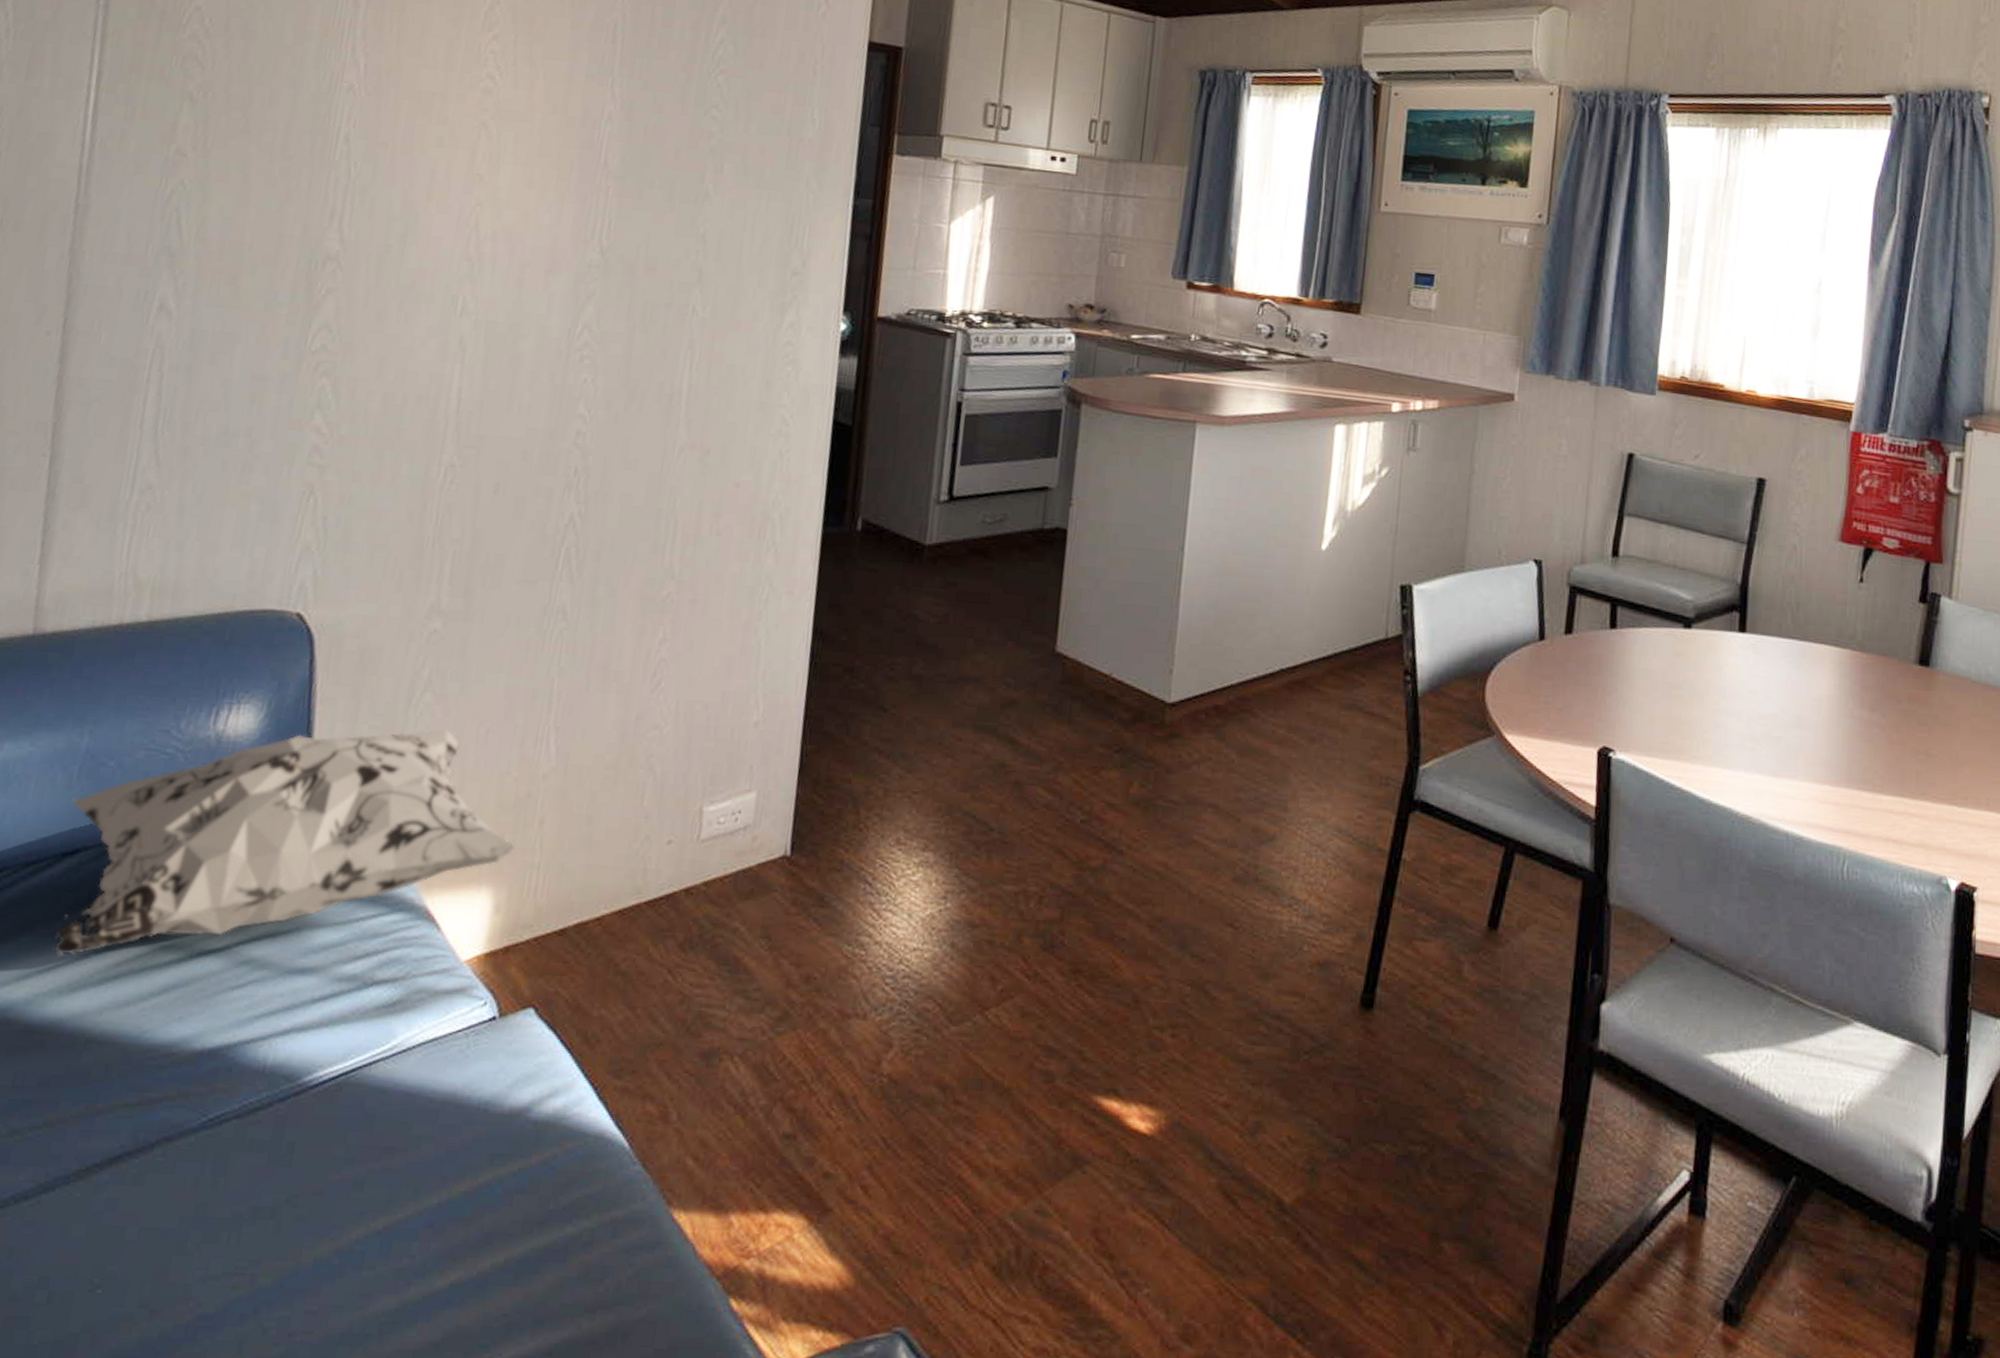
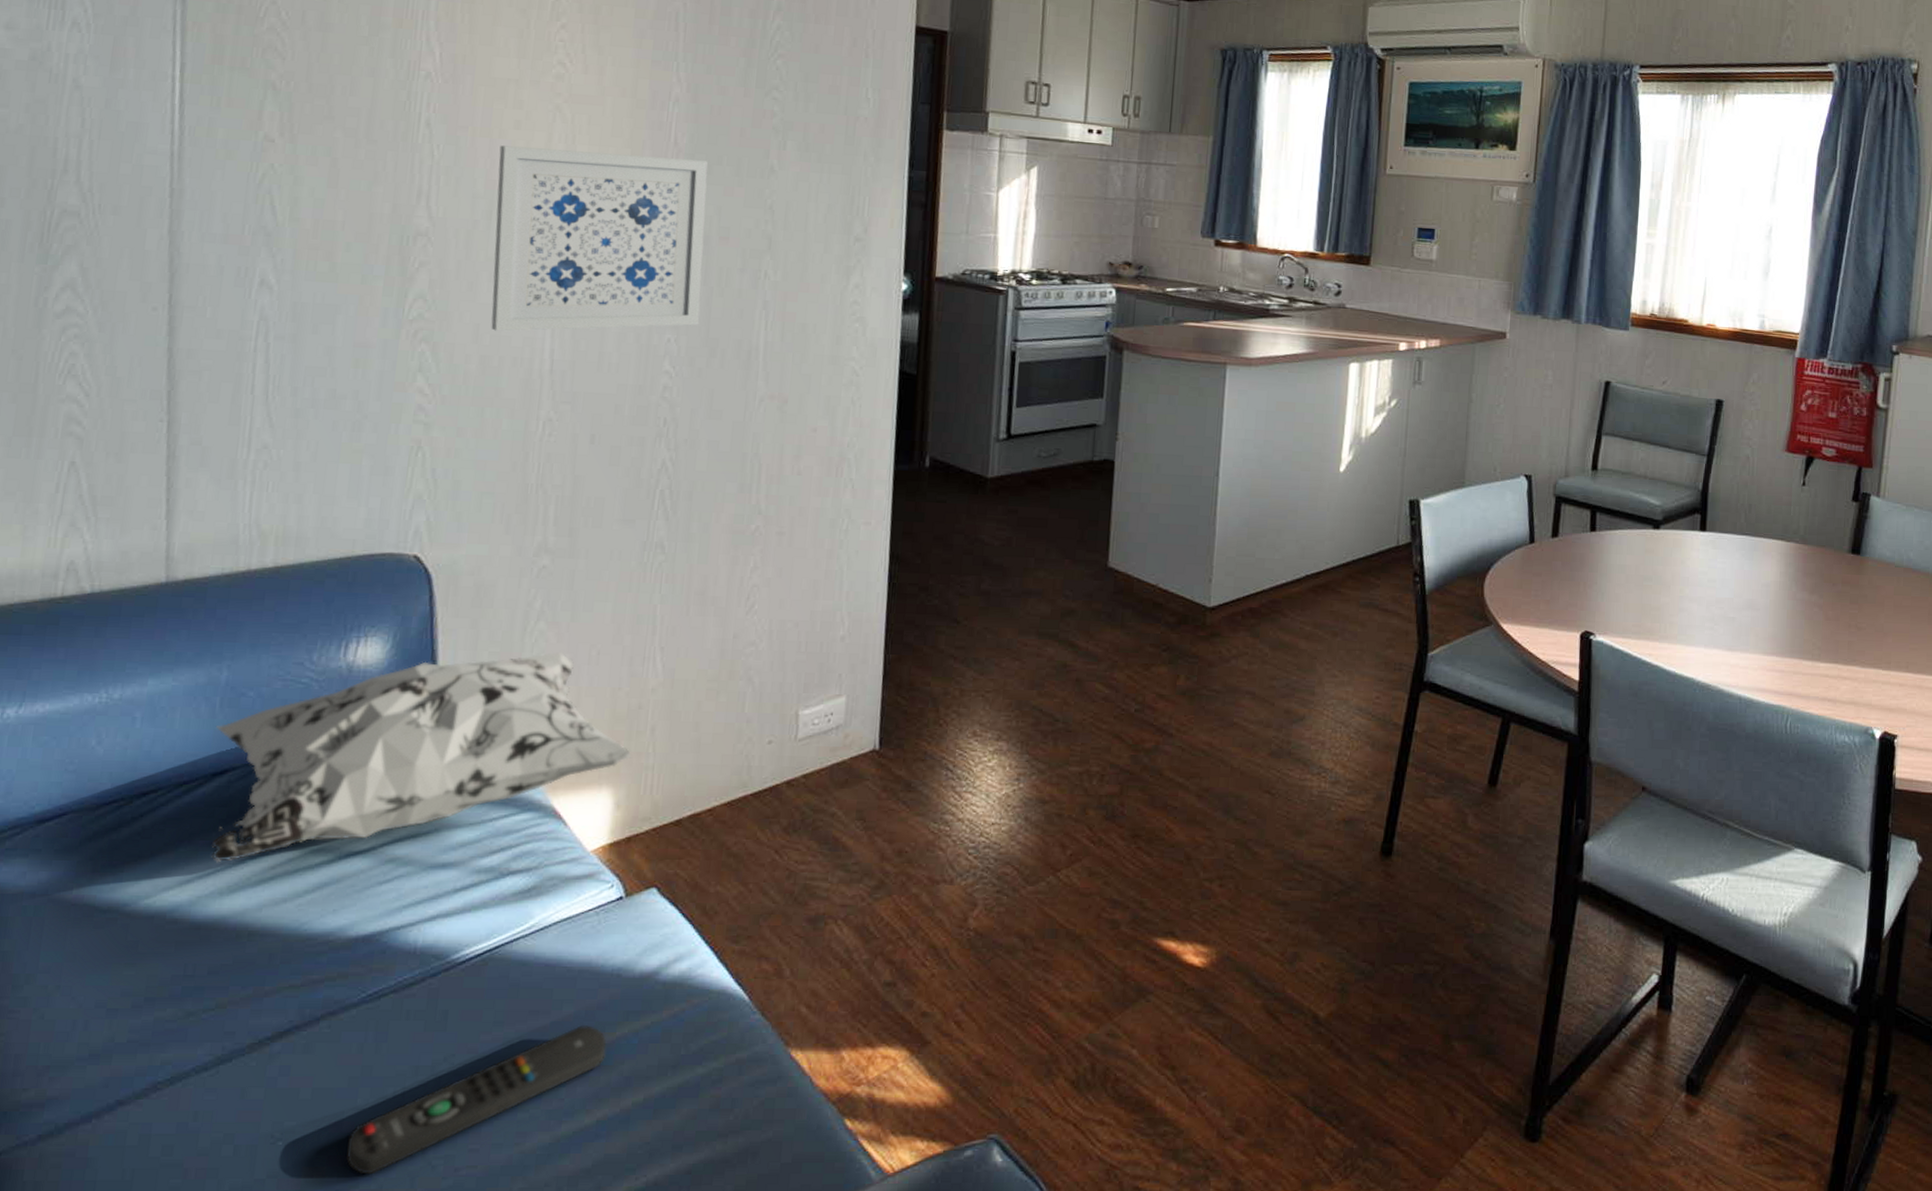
remote control: none [170,1168,467,1335] -> present [346,1025,607,1175]
wall art: none [397,164,639,367] -> present [491,145,708,332]

